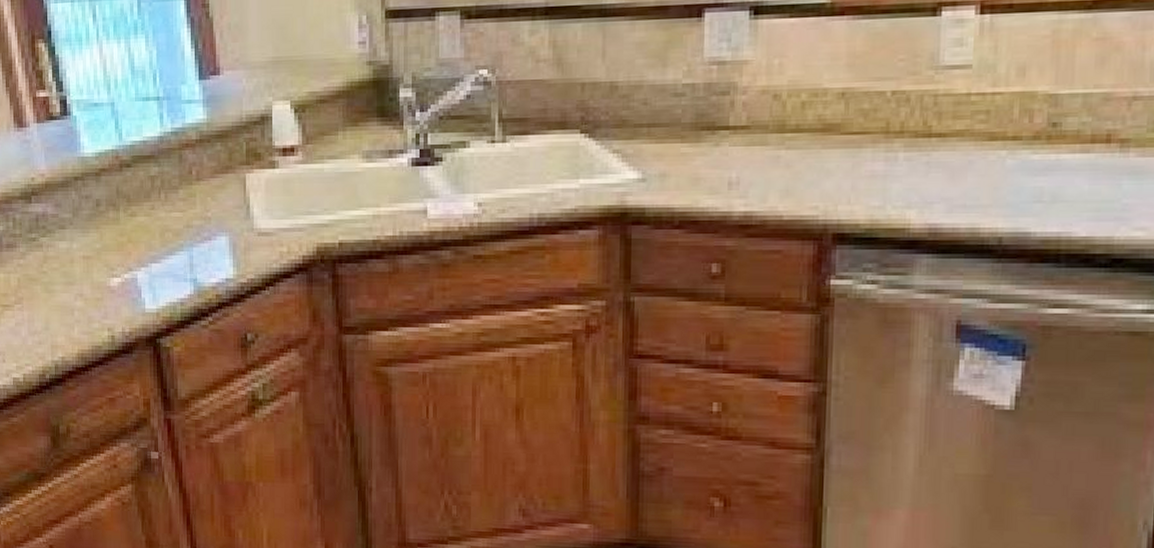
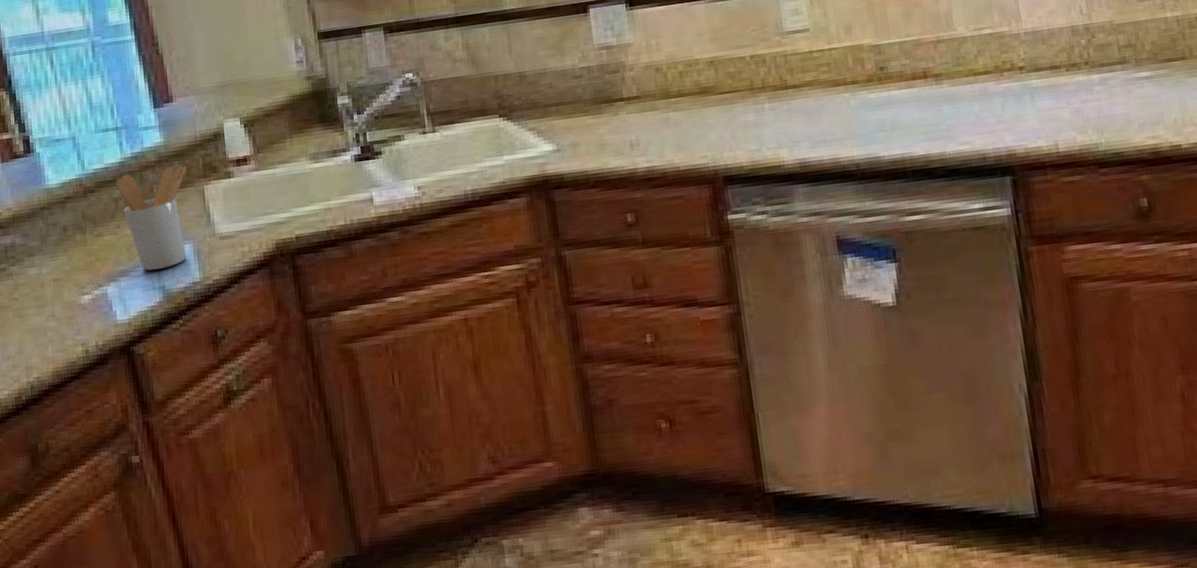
utensil holder: none [153,148,229,259] -> present [115,166,187,271]

